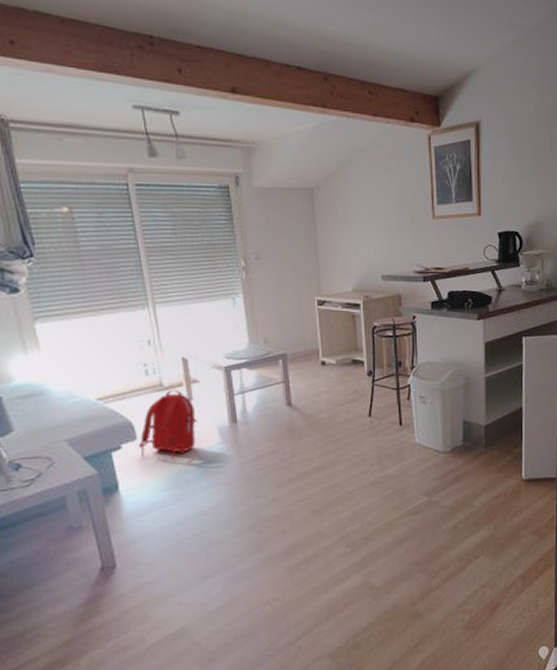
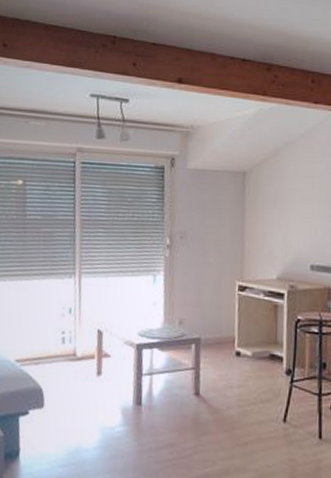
backpack: present [138,390,198,461] -> none [44,361,103,436]

